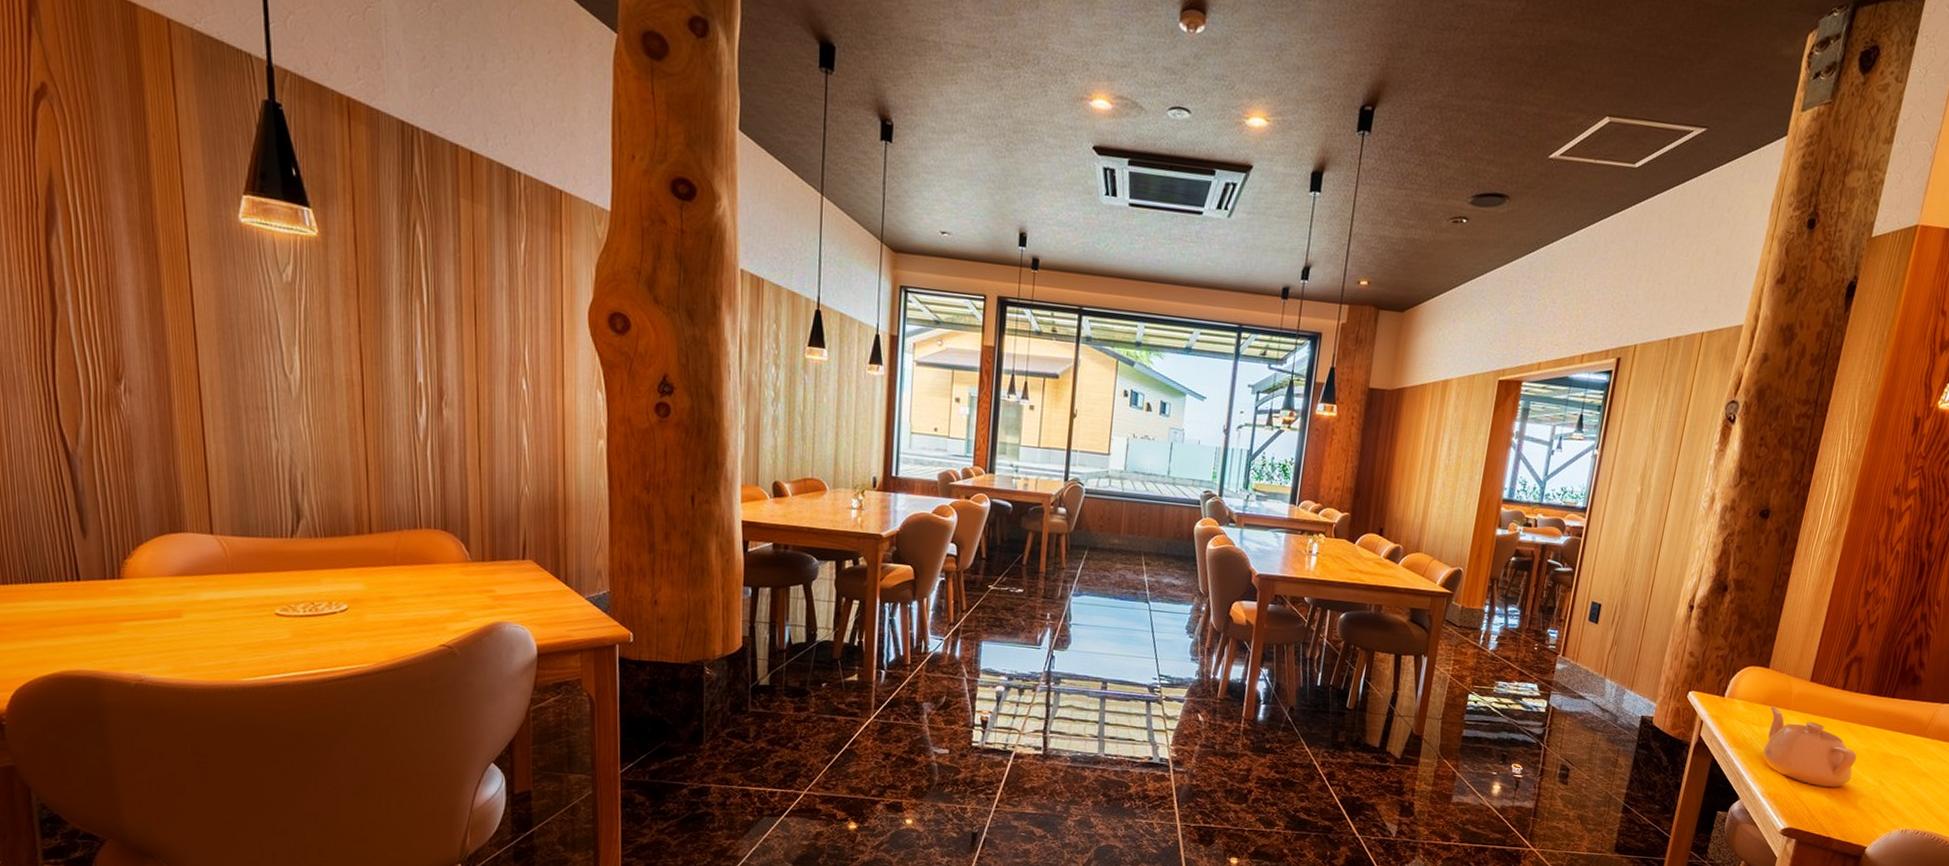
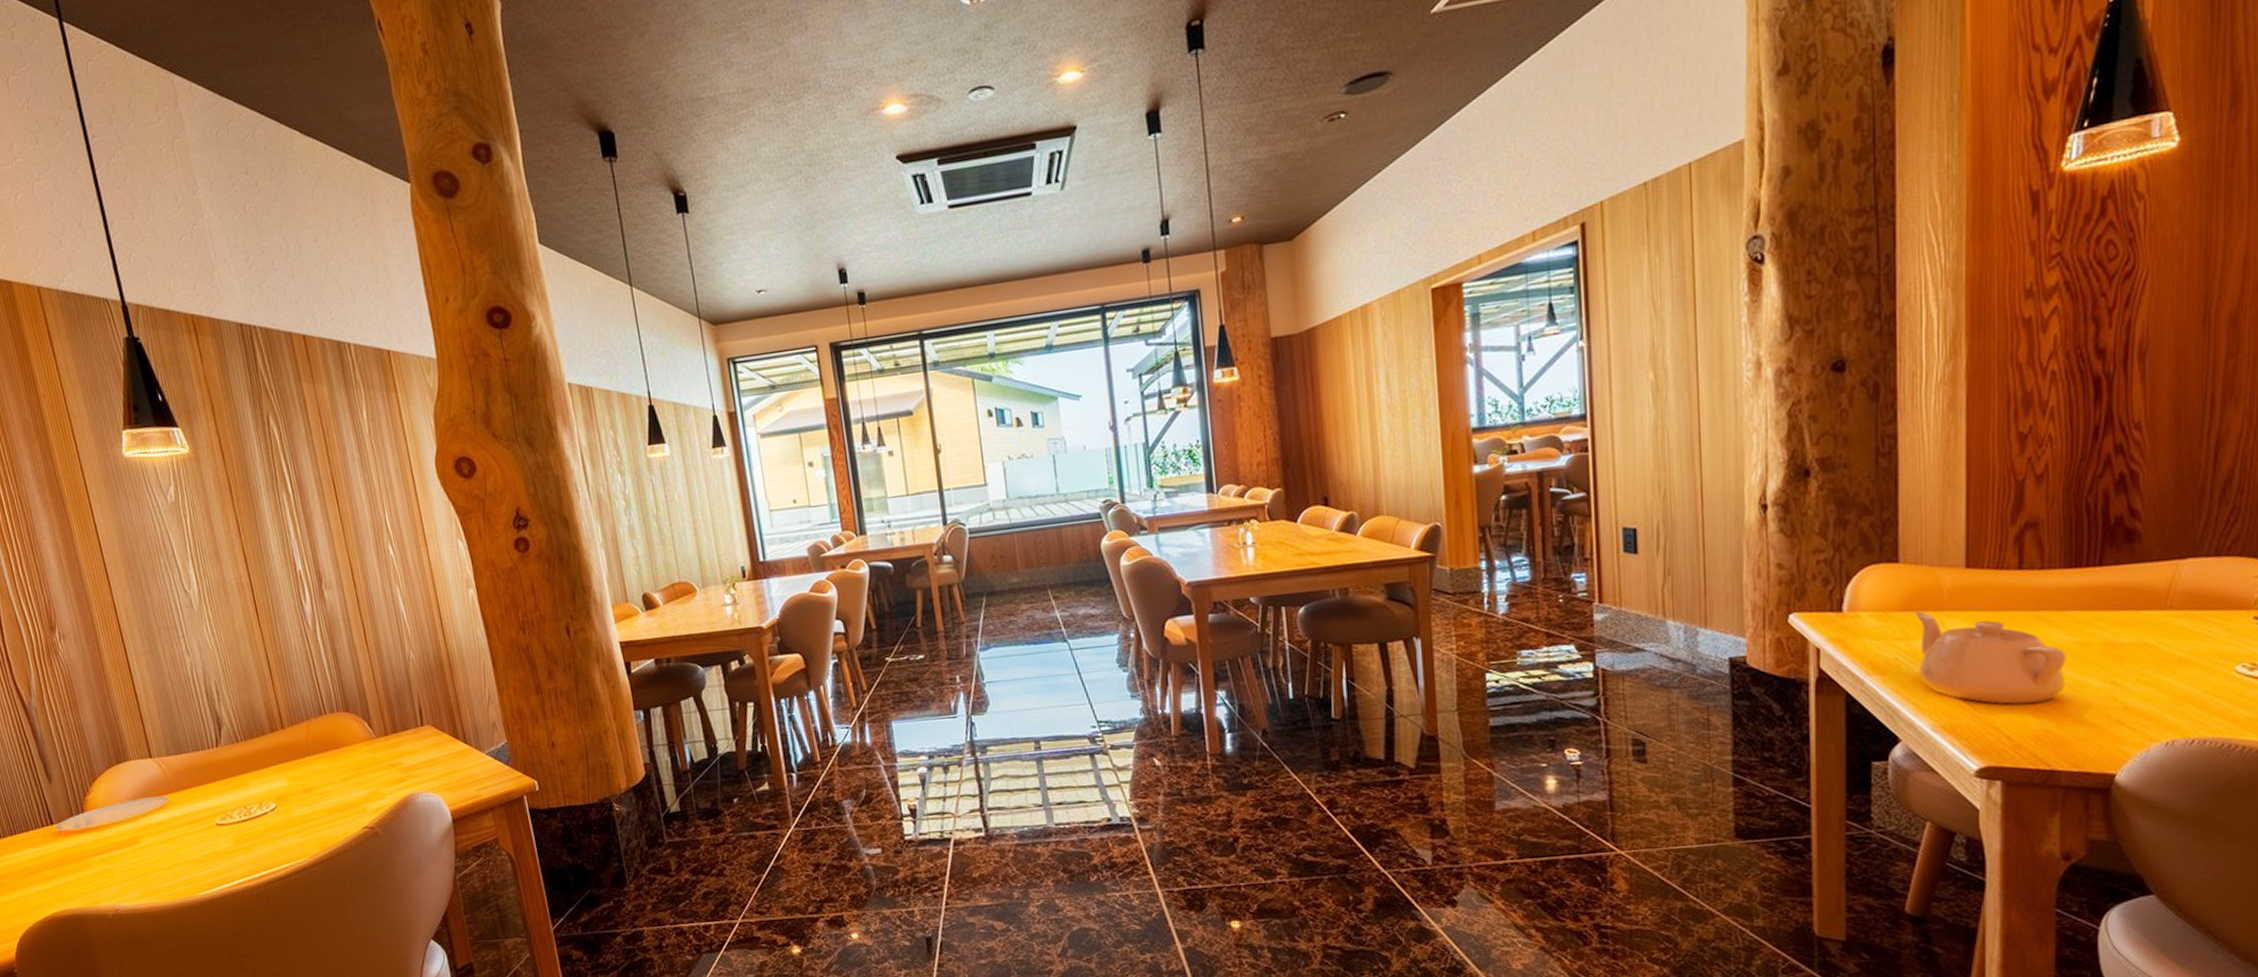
plate: none [81,572,226,594] -> present [54,795,170,832]

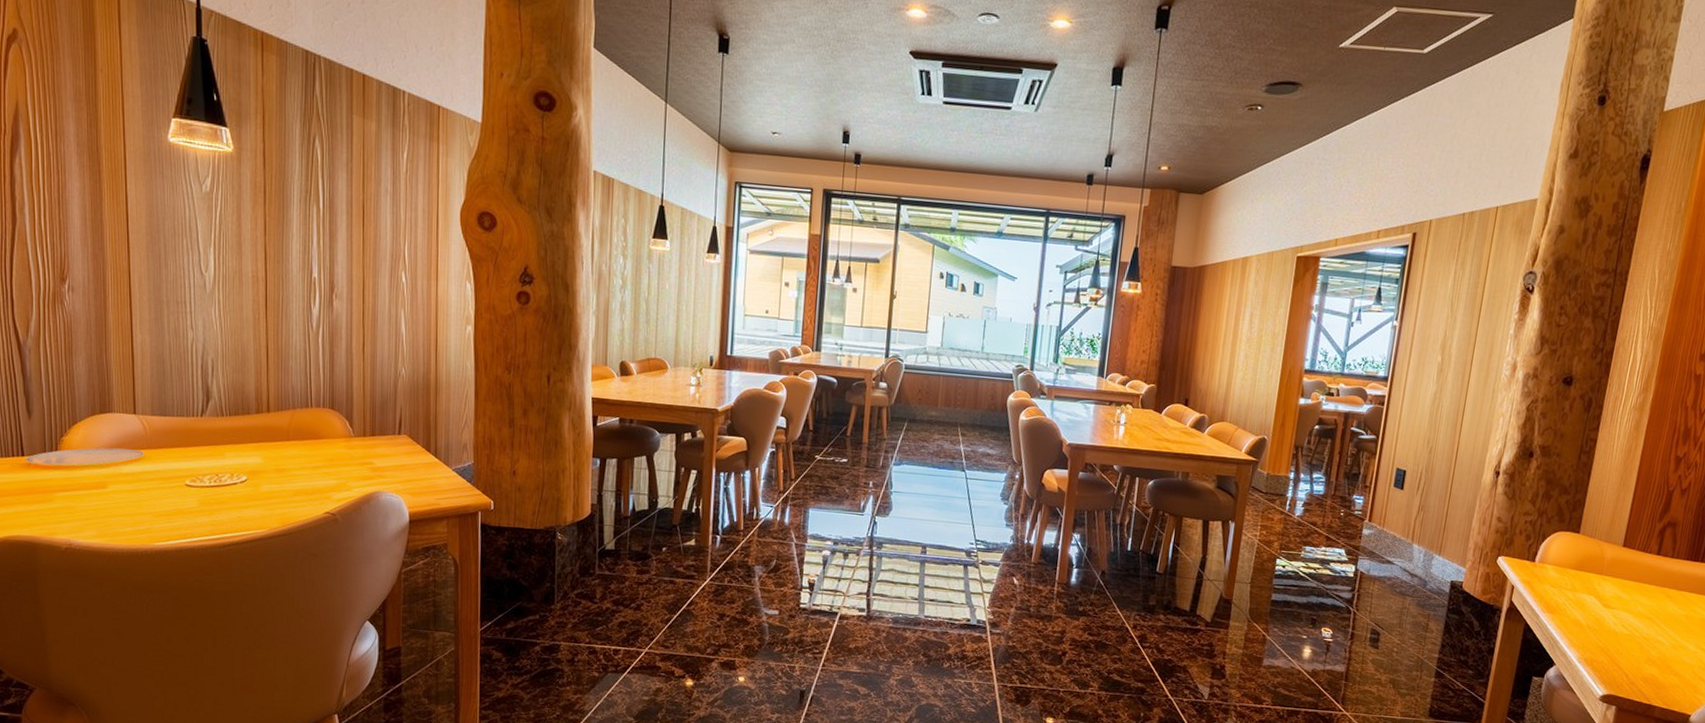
teapot: present [1915,611,2067,705] -> none [1576,572,1676,654]

